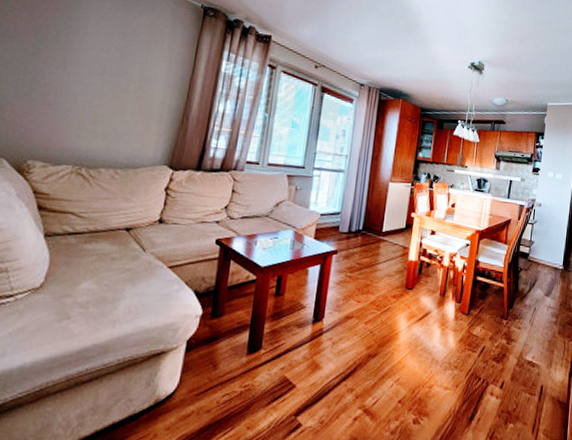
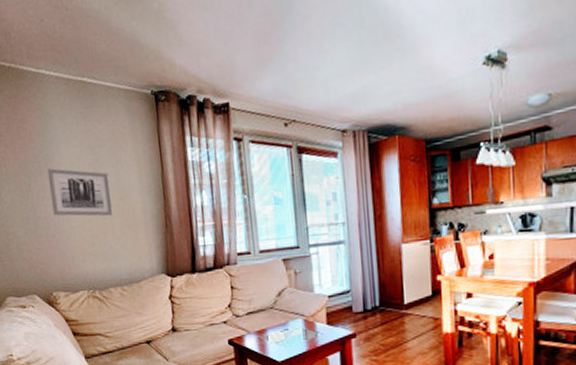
wall art: none [58,39,135,101] -> present [47,168,114,217]

